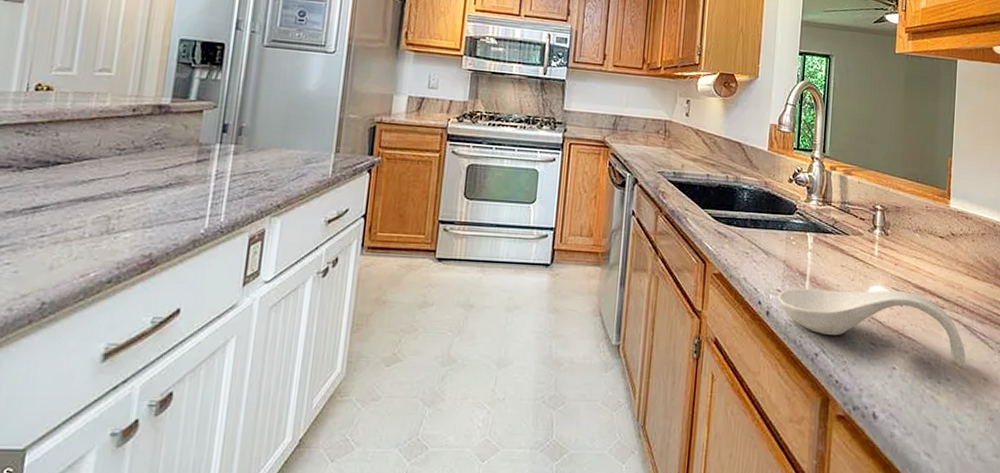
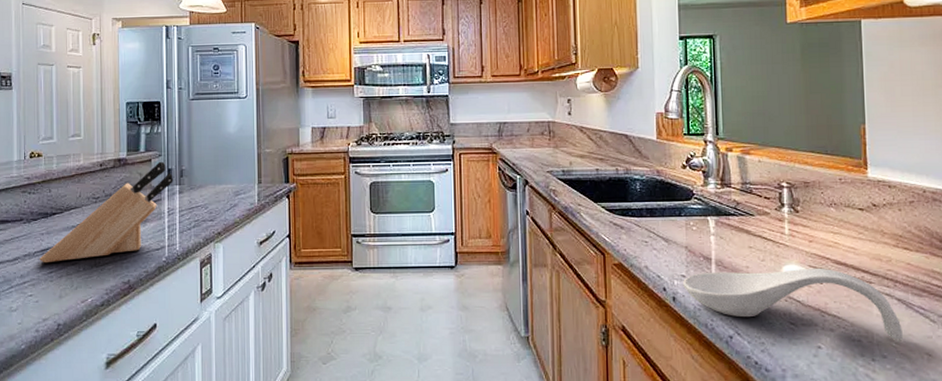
knife block: none [27,113,229,225] -> present [39,161,173,264]

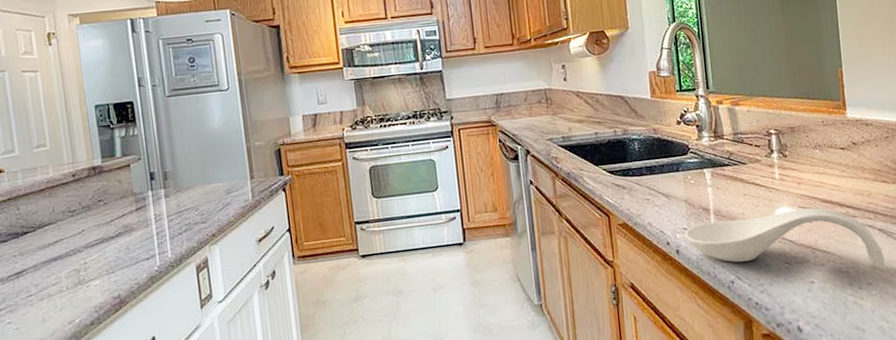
knife block: present [39,161,173,264] -> none [14,165,157,287]

